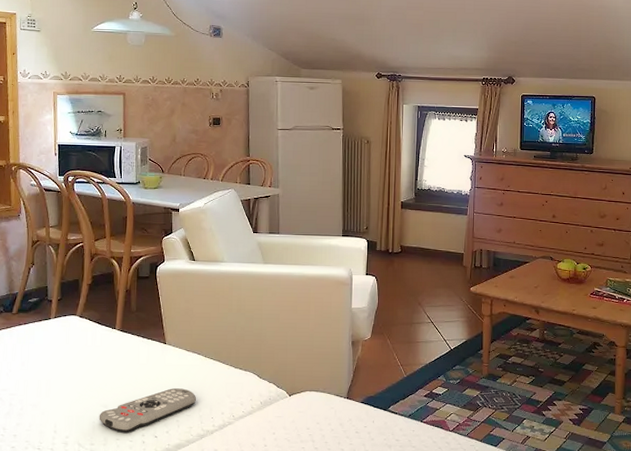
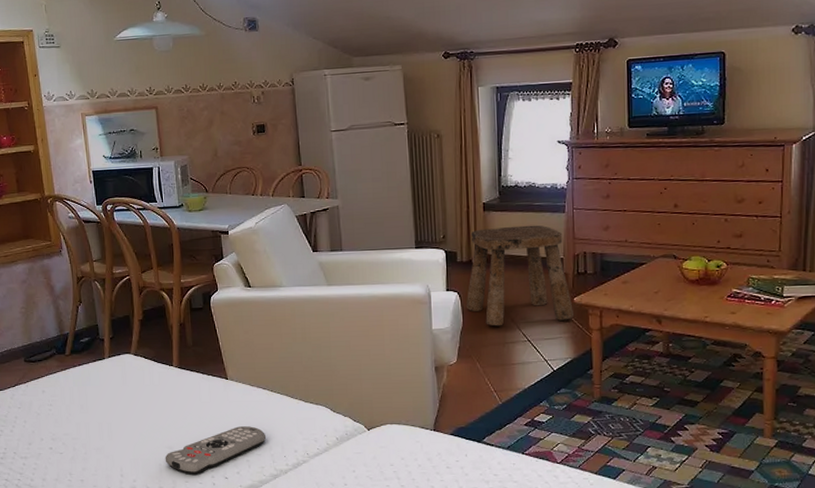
stool: none [381,223,470,309] -> present [466,225,573,327]

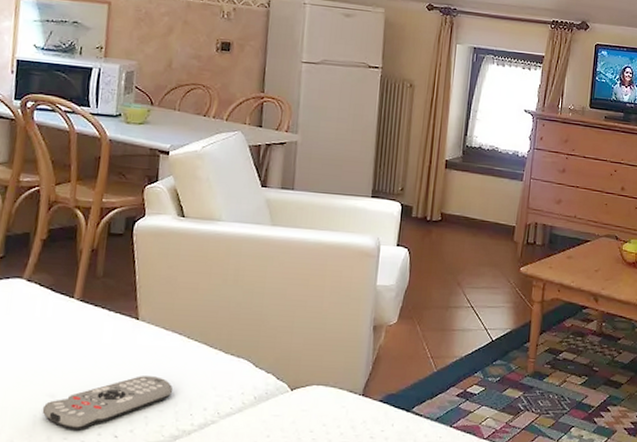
stool: present [466,225,573,327] -> none [414,186,519,290]

